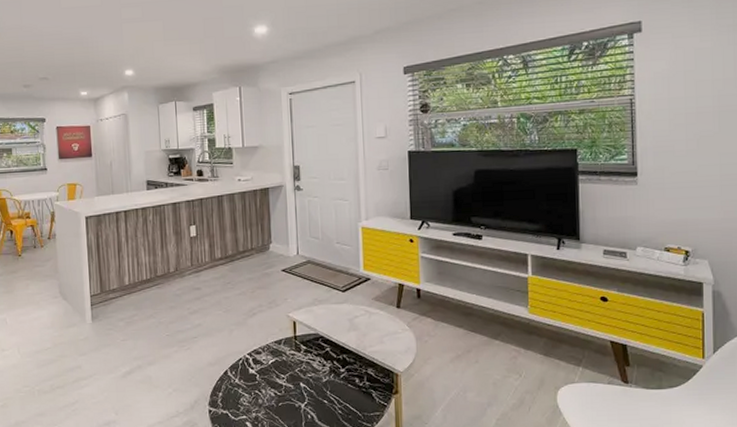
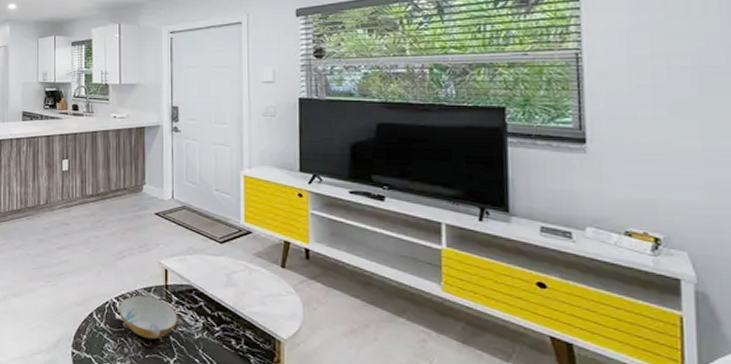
bowl: none [251,348,307,388] -> present [119,295,178,340]

